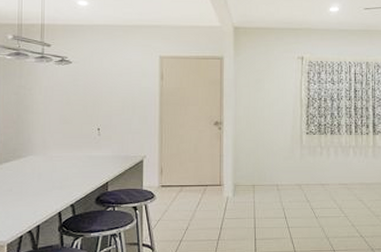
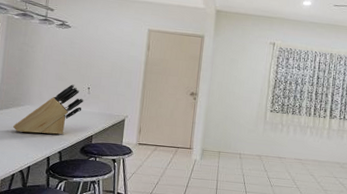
knife block: none [15,126,95,188] -> present [12,83,84,135]

